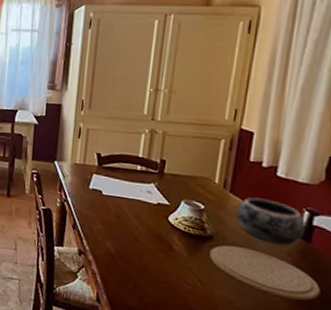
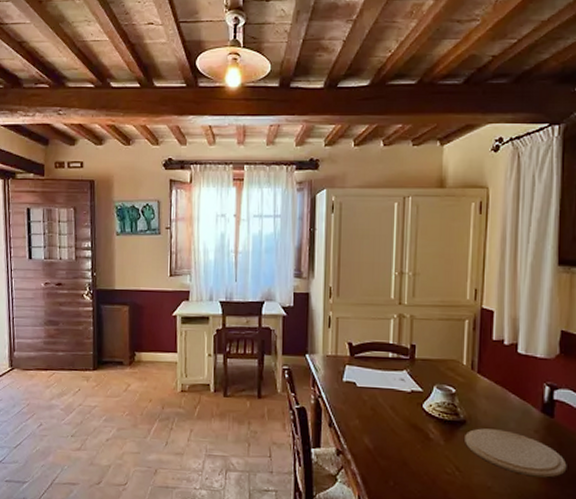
decorative bowl: present [236,197,306,245] -> none [486,376,548,422]

